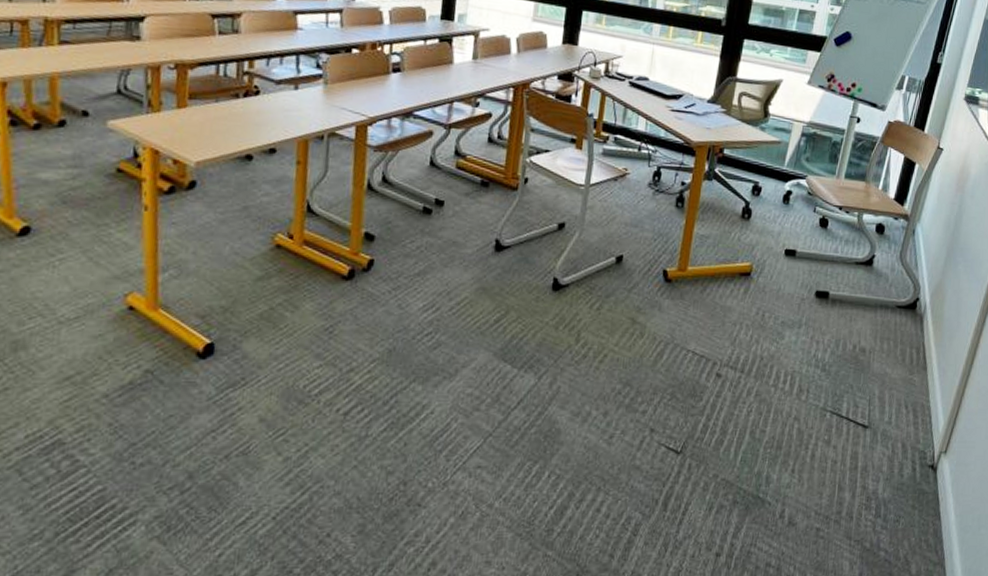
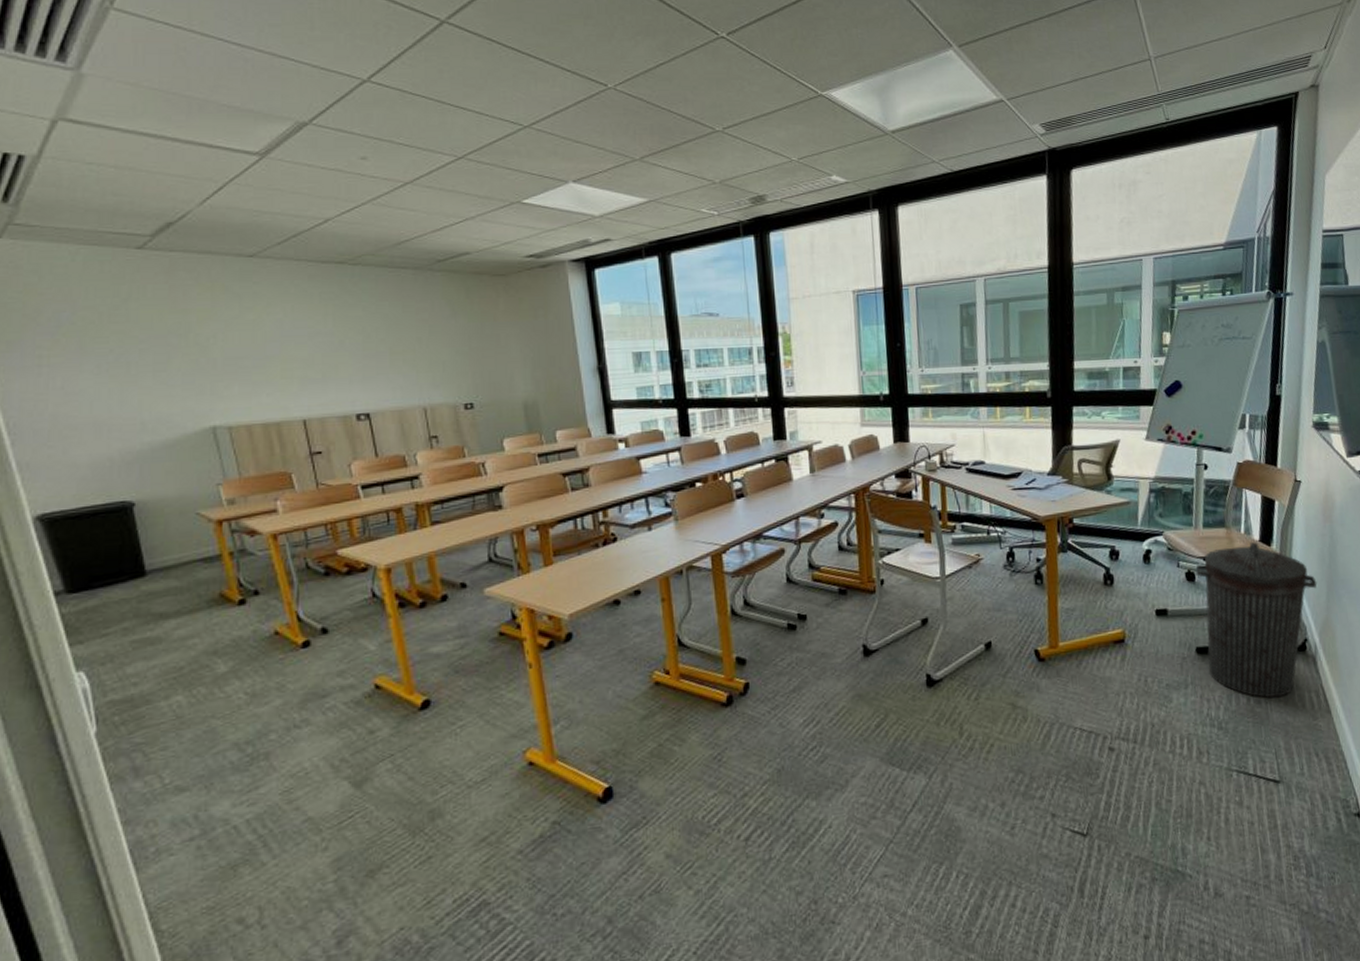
trash can: none [823,199,939,349] -> present [1195,542,1317,698]

